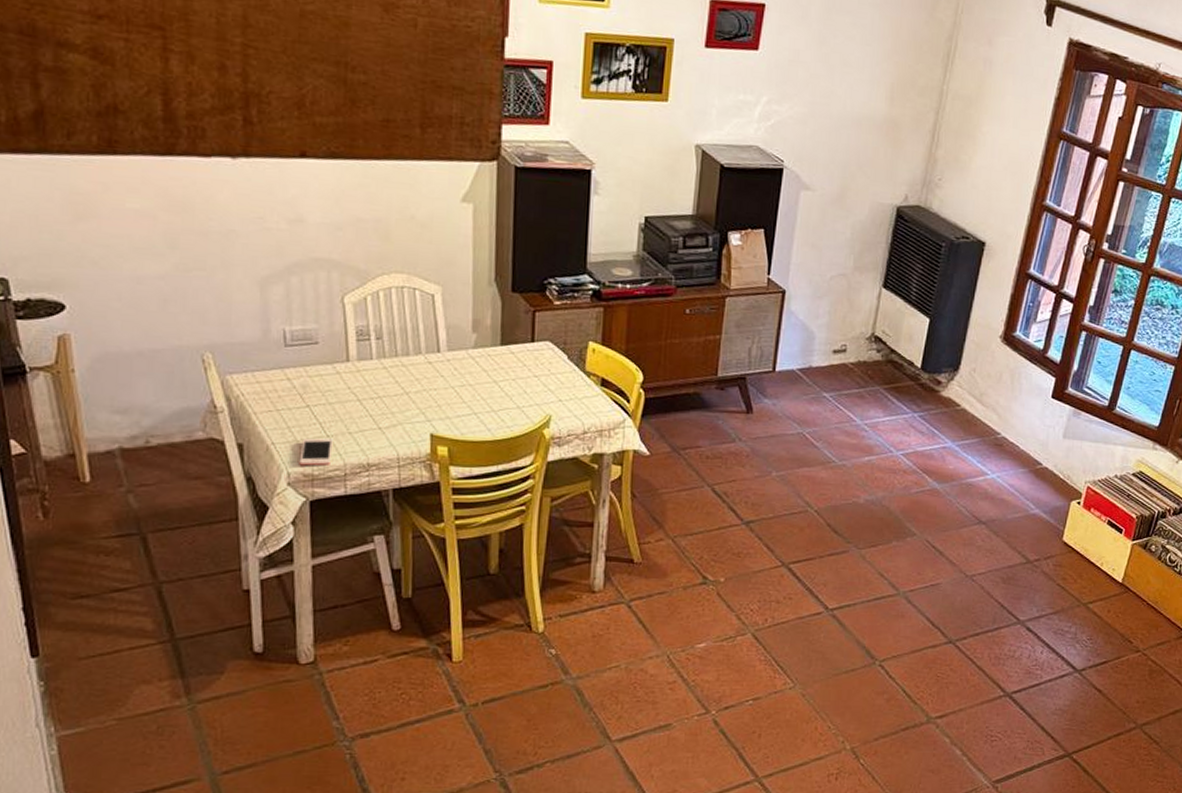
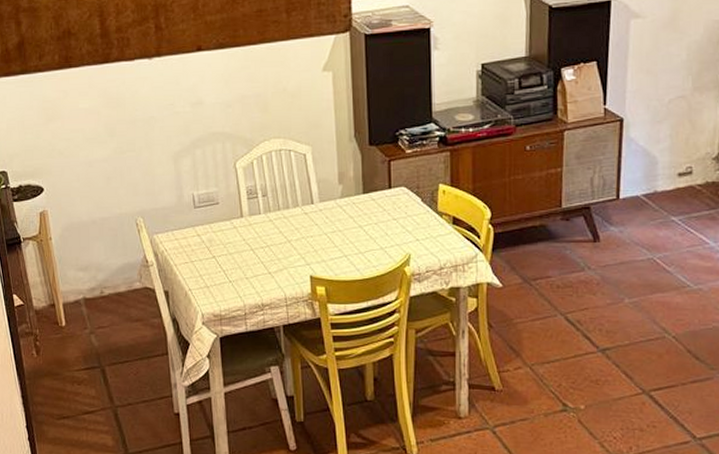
cell phone: present [299,438,333,466] -> none [210,284,234,308]

